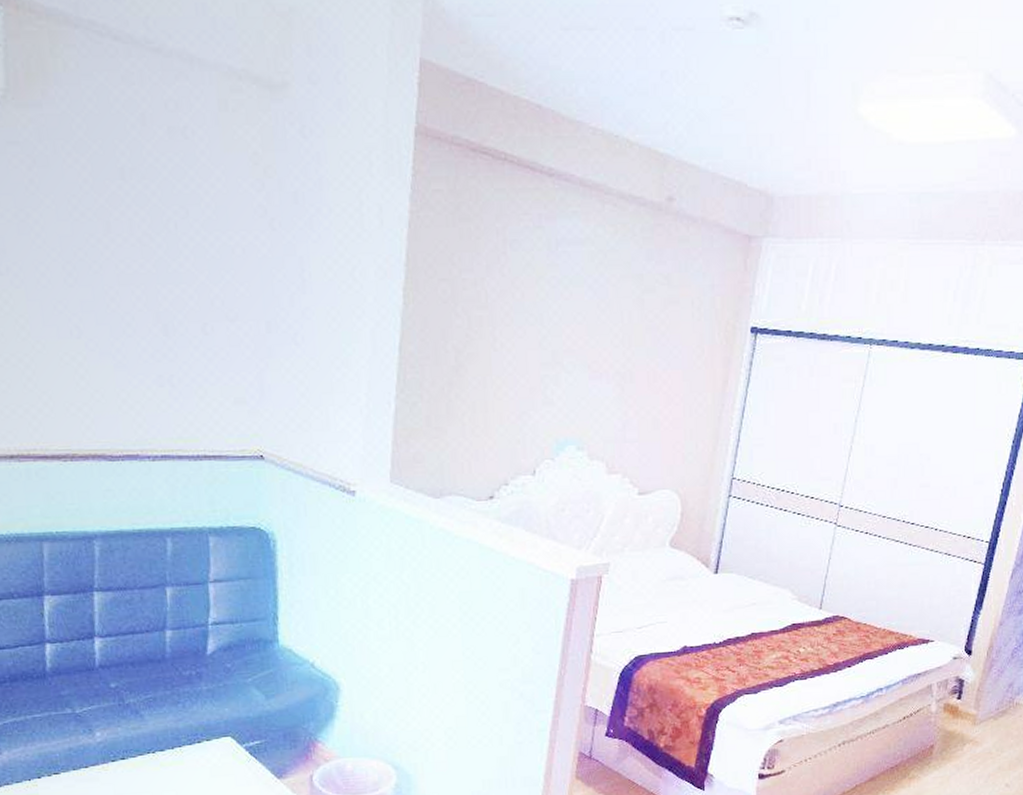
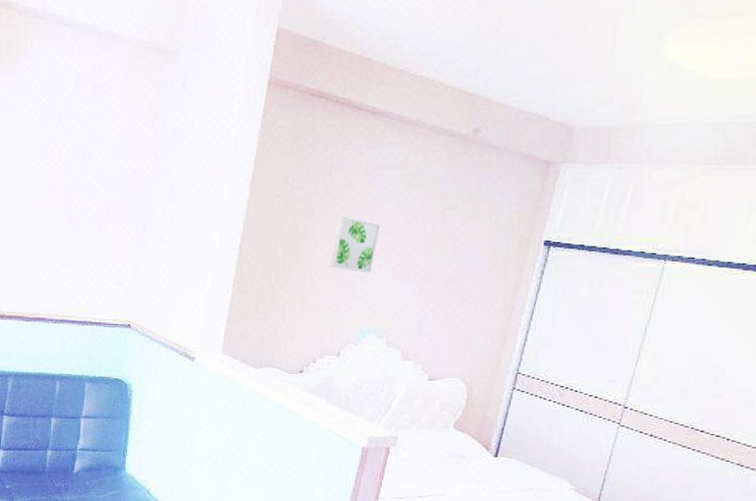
wall art: none [513,304,571,374] -> present [329,216,381,274]

